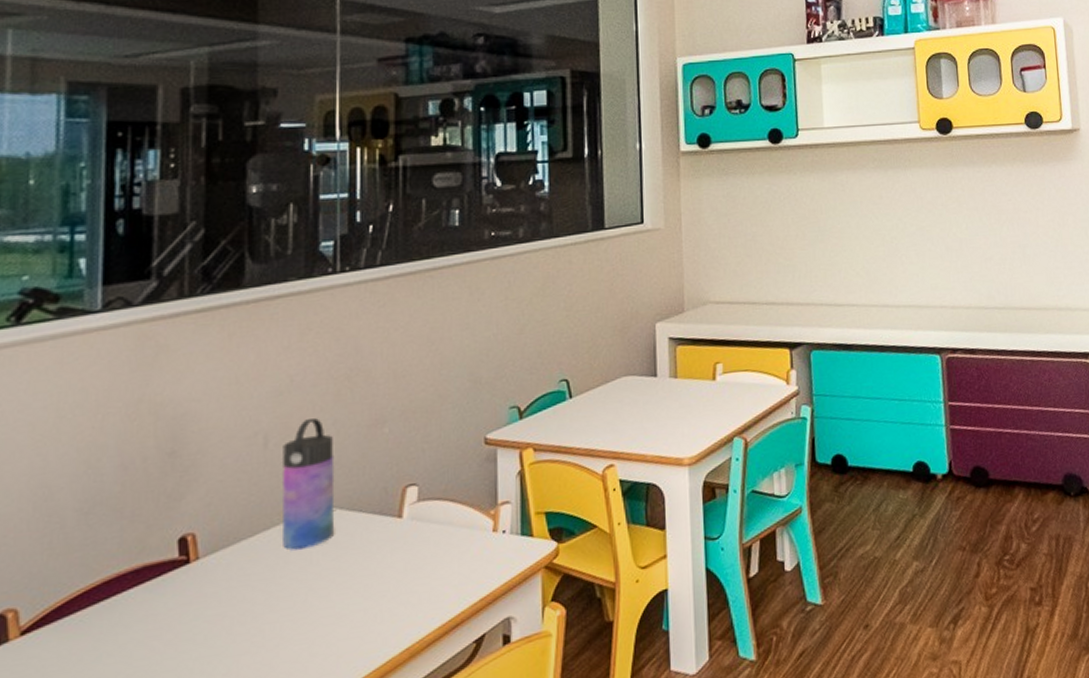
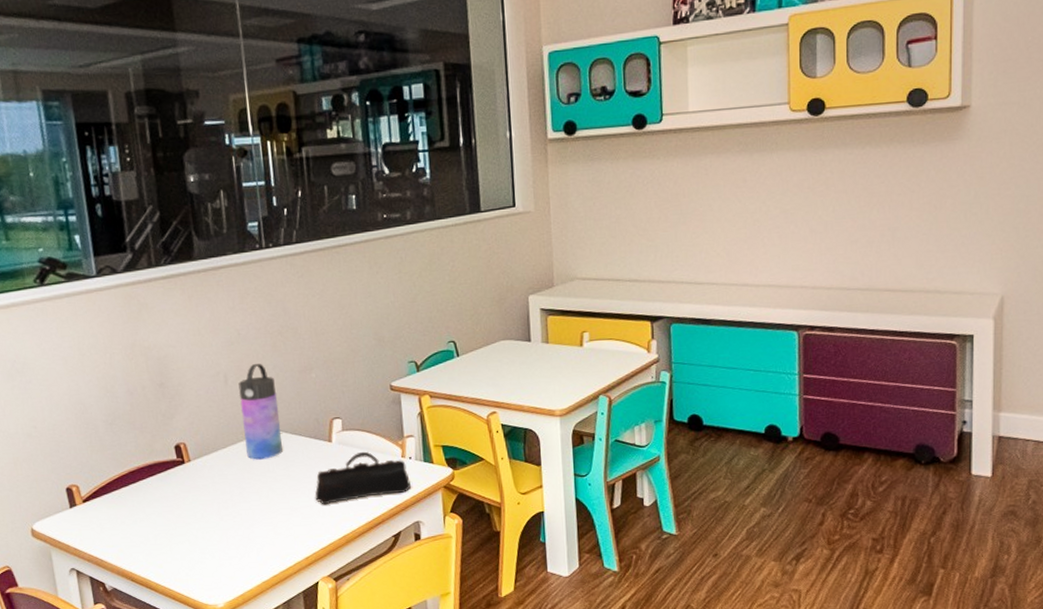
pencil case: none [372,527,502,607] -> present [315,451,411,505]

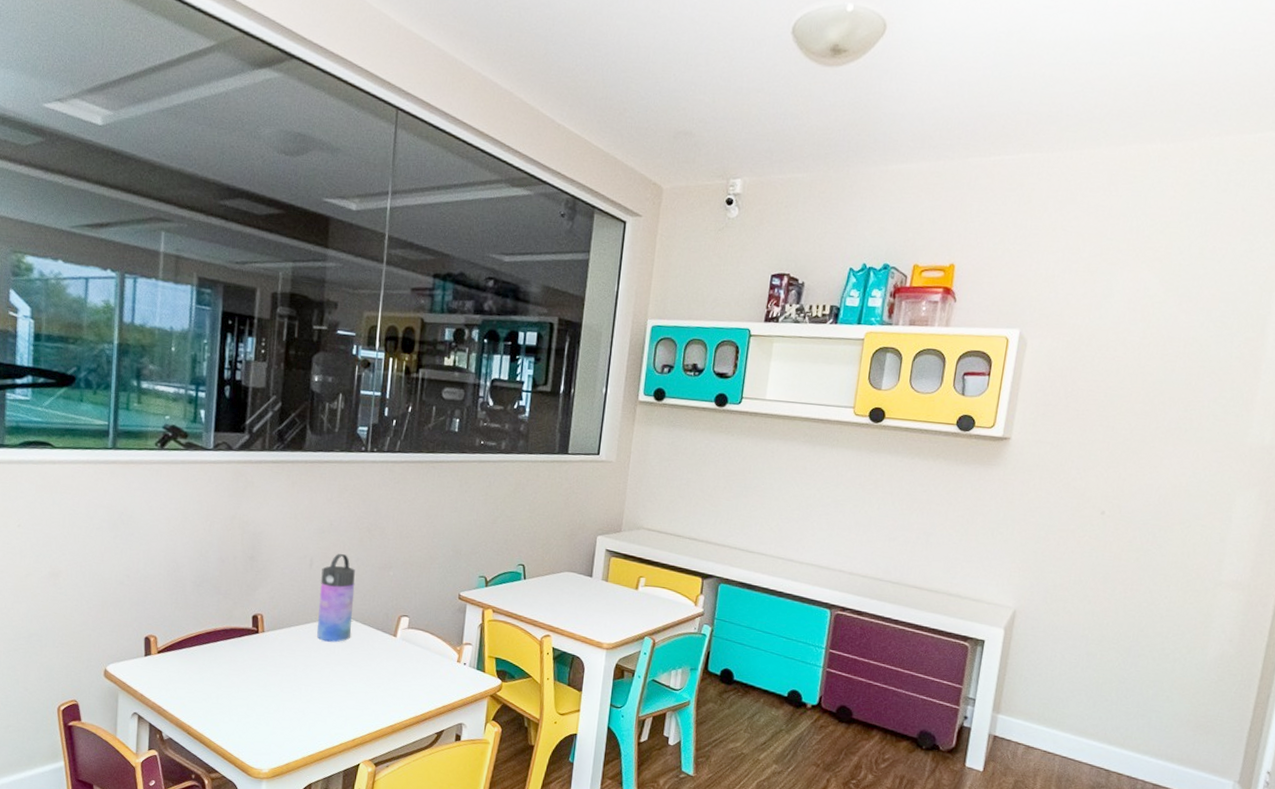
pencil case: present [315,451,411,505] -> none [371,650,461,695]

